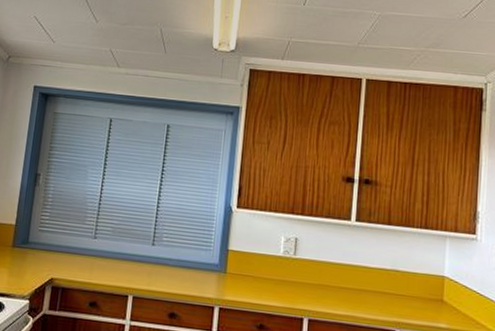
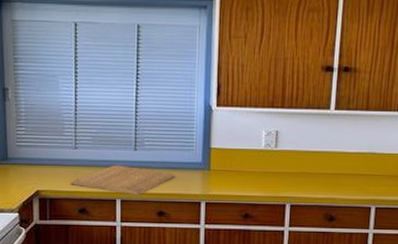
chopping board: none [84,258,190,293] -> present [70,165,175,196]

